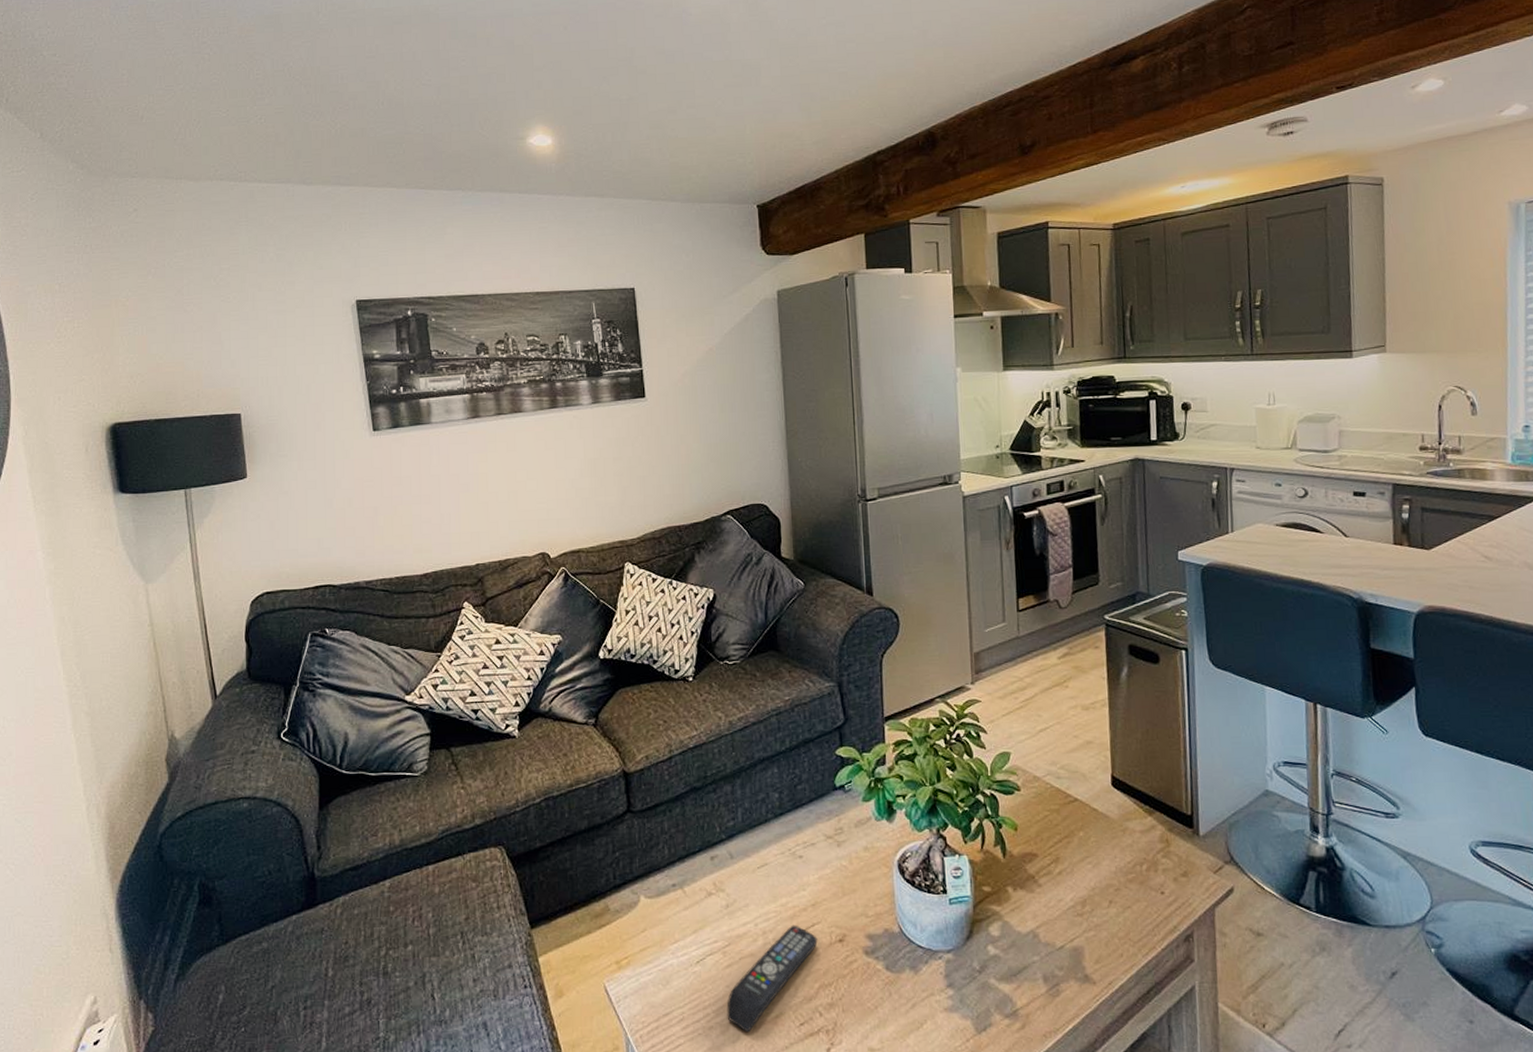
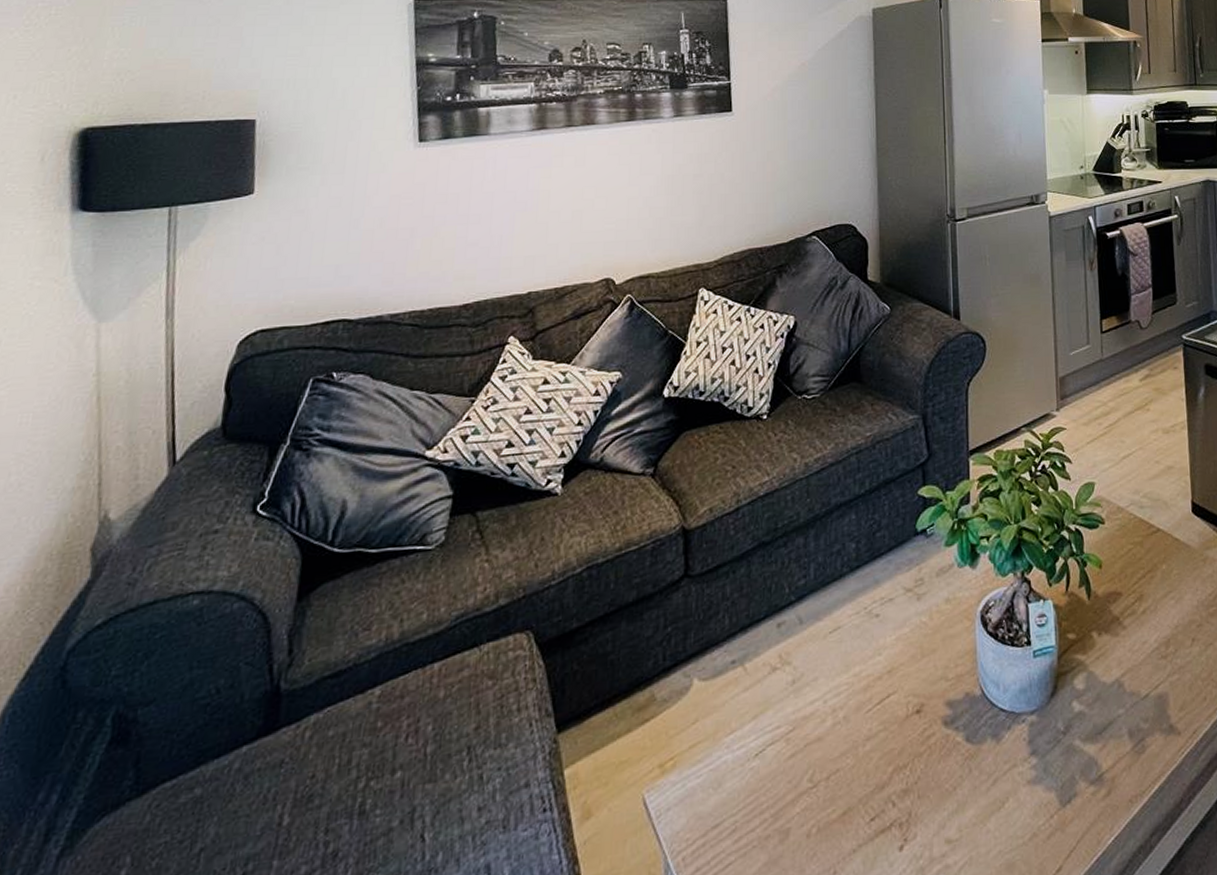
remote control: present [726,925,818,1033] -> none [787,697,893,838]

